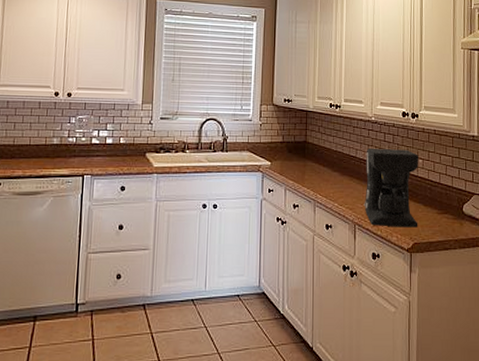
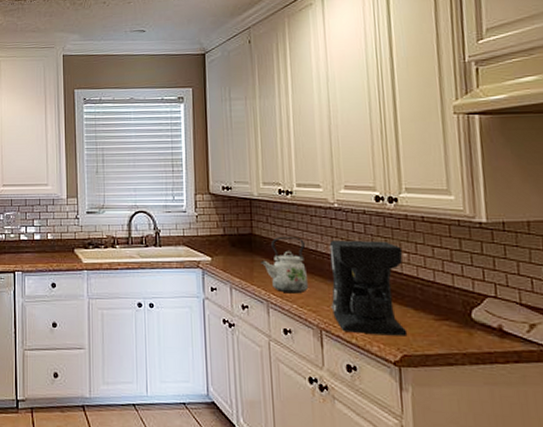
kettle: none [311,144,348,194] -> present [261,236,309,294]

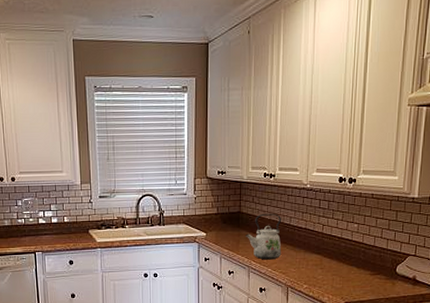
coffee maker: present [329,239,408,336] -> none [297,215,355,289]

